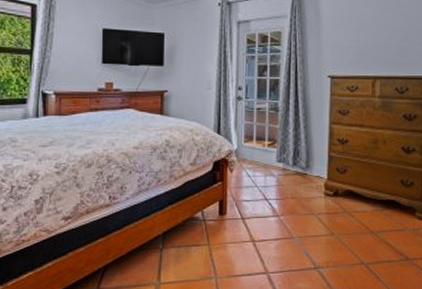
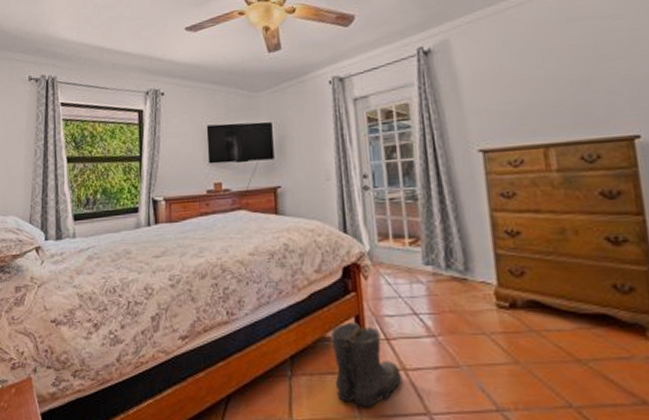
boots: none [198,205,251,271] -> present [331,322,403,408]

